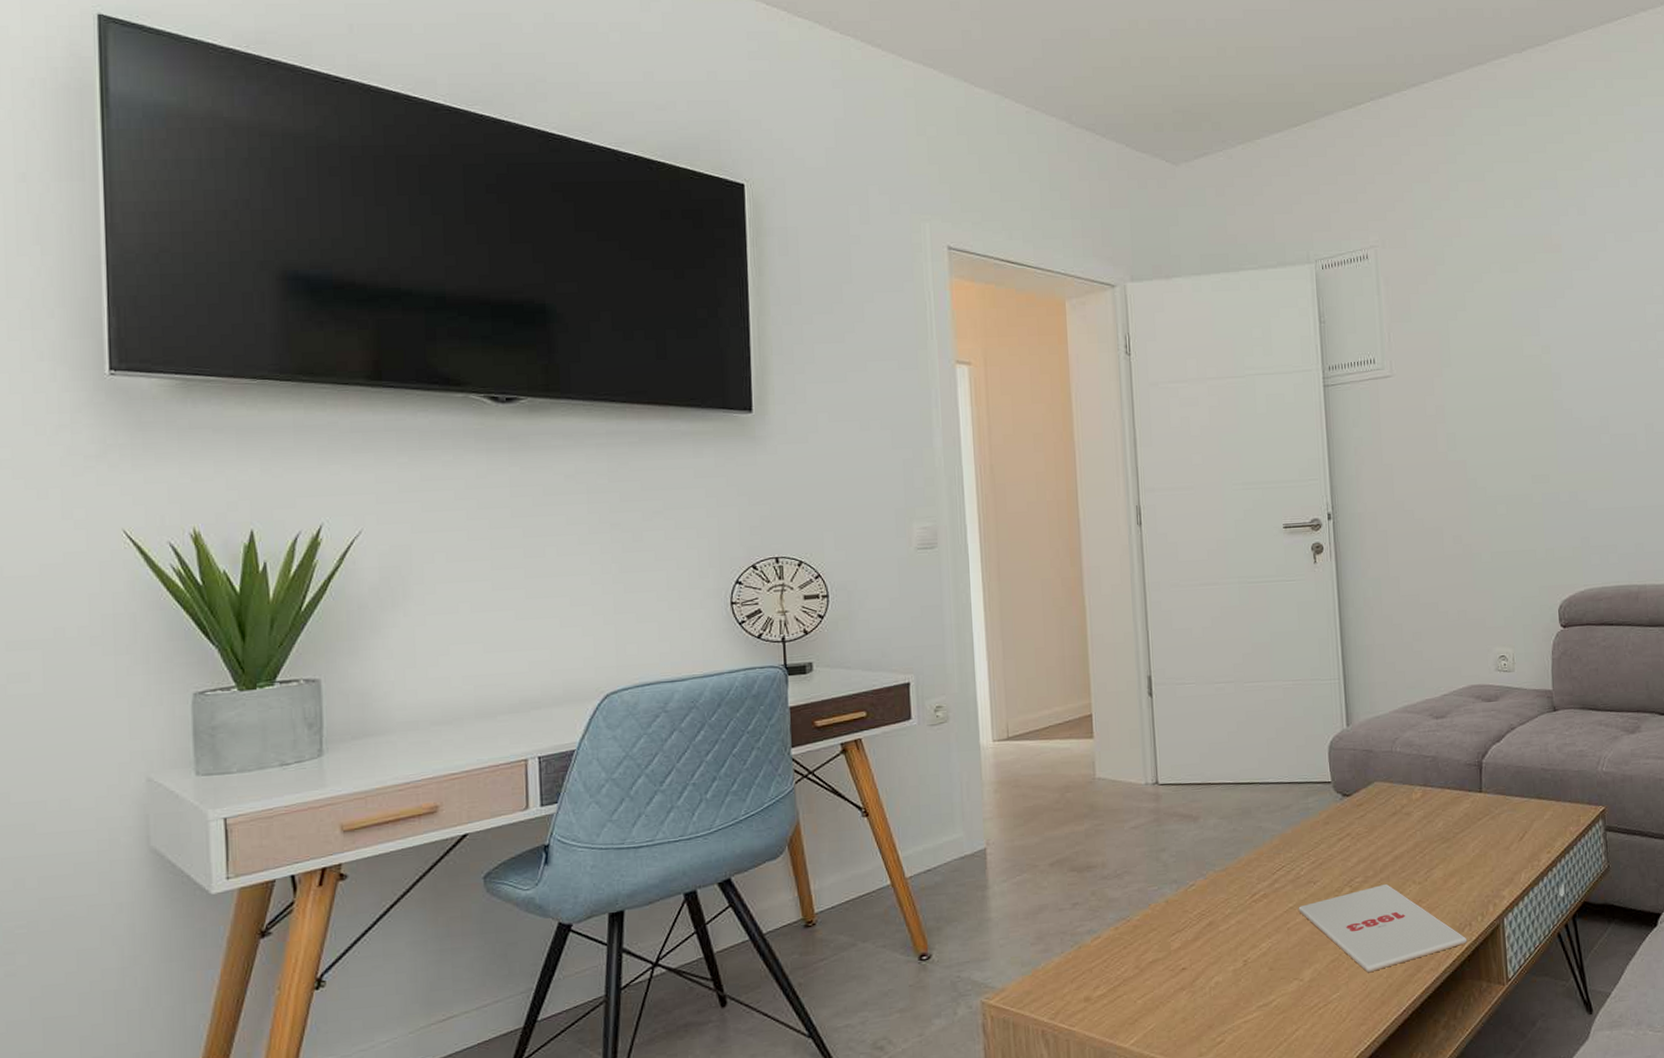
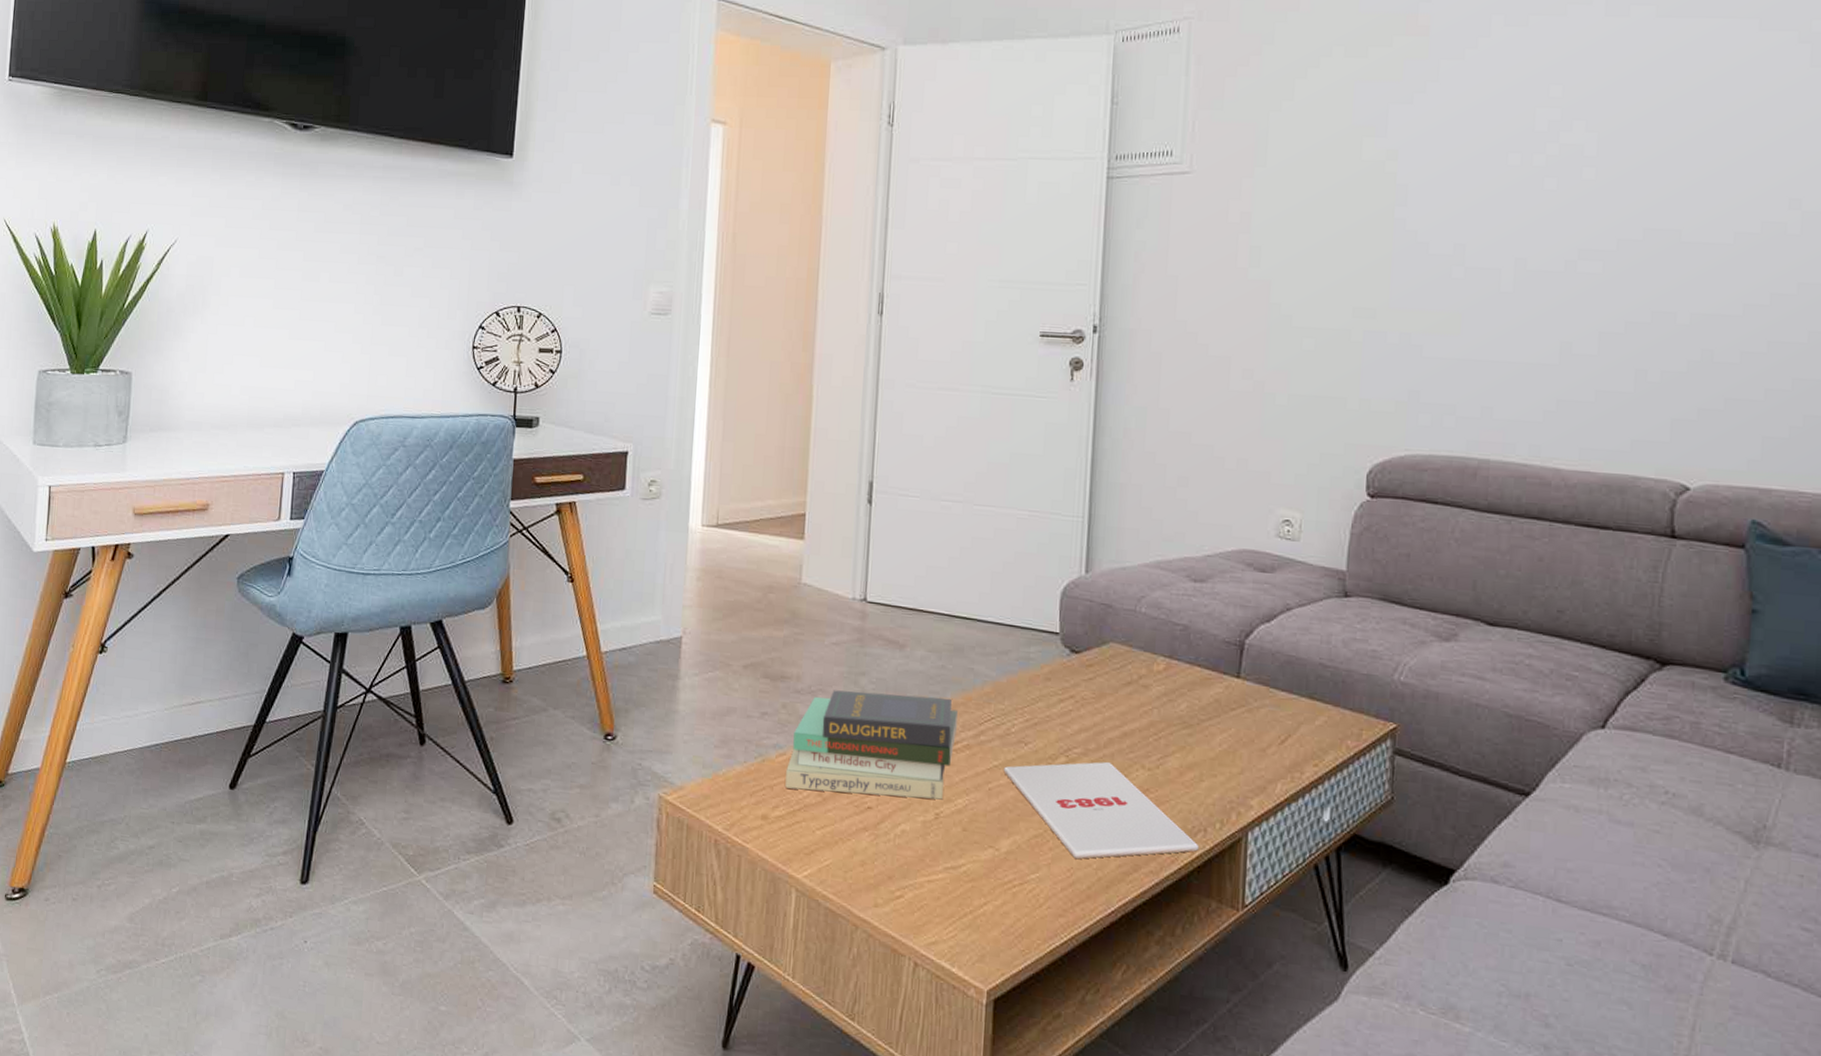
books: none [1102,856,1254,968] -> present [785,690,958,800]

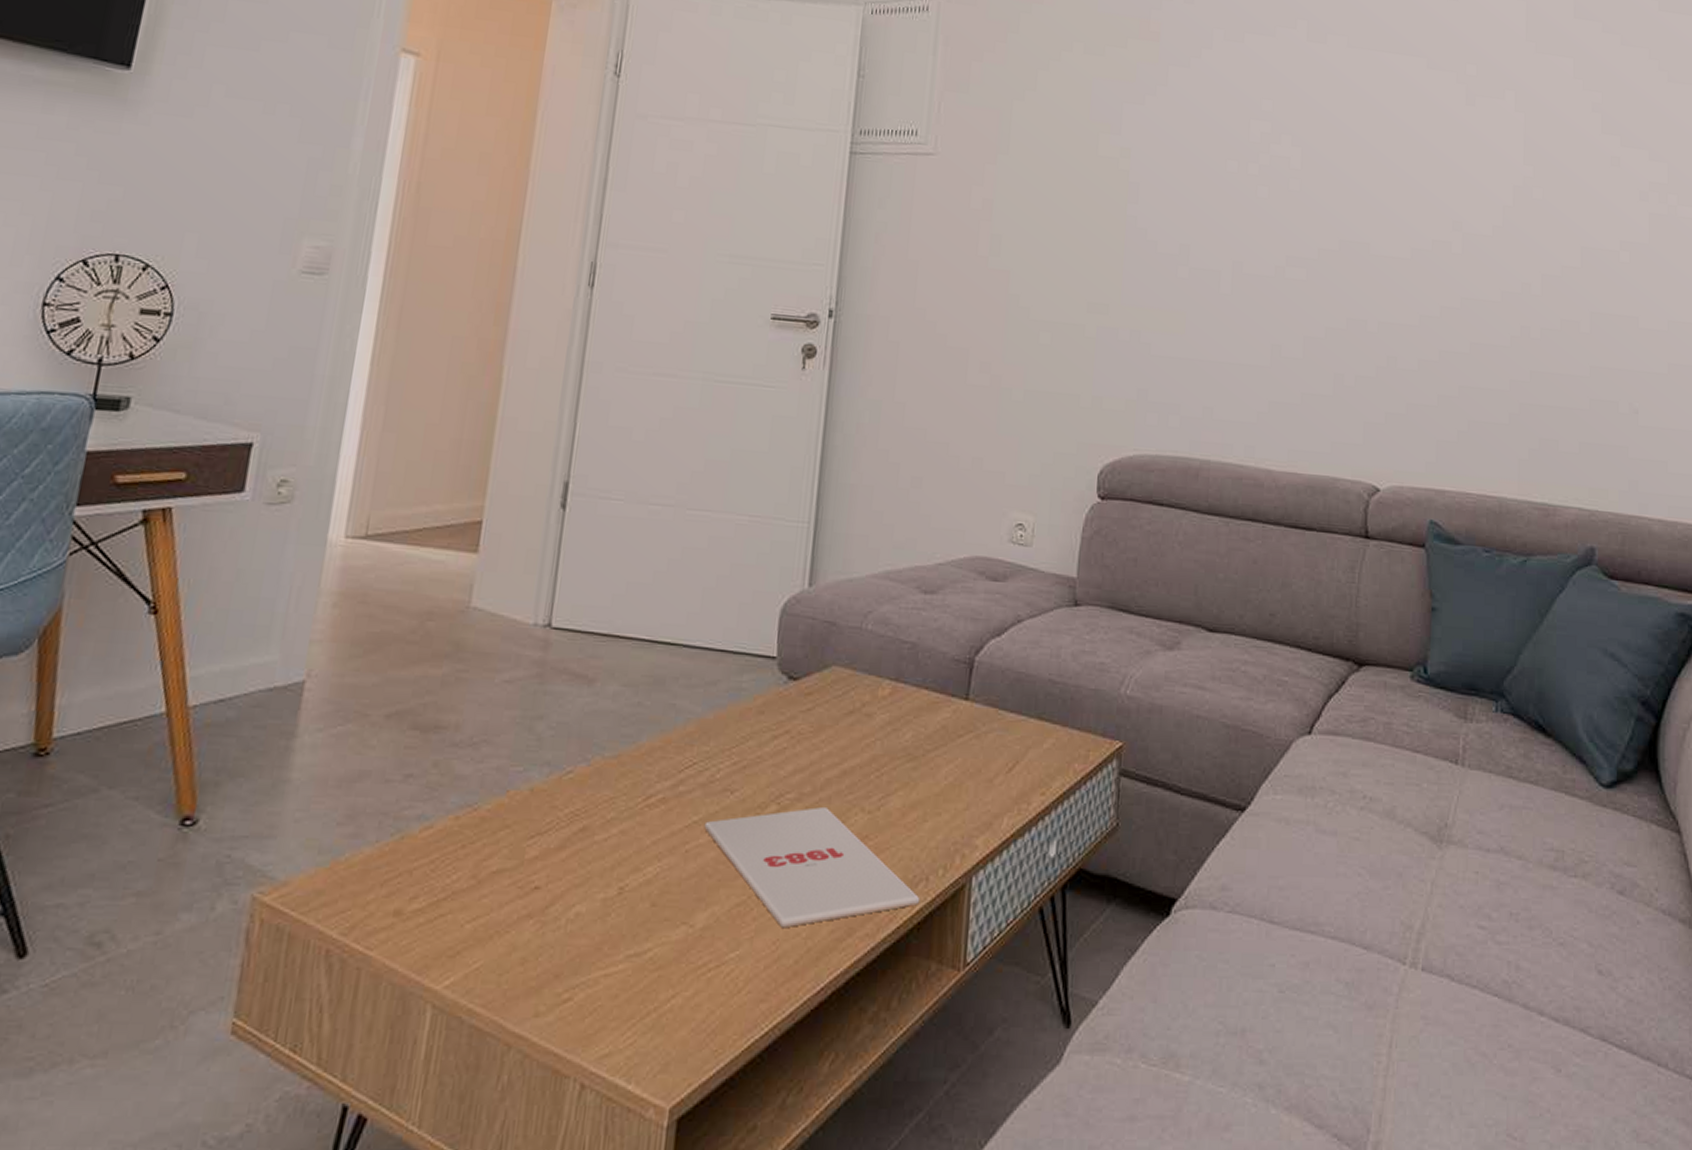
books: present [785,690,958,800] -> none [429,740,654,872]

